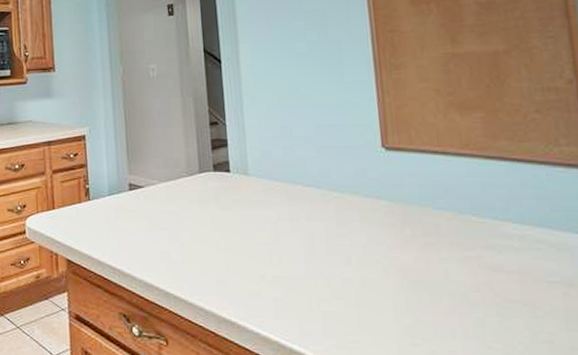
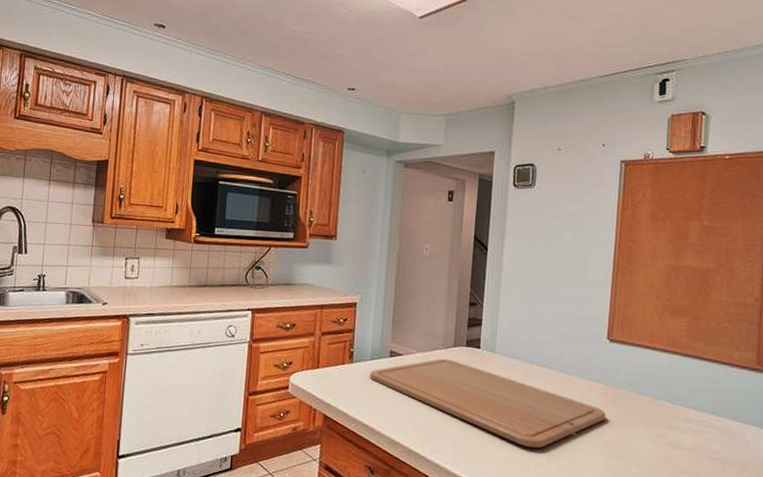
chopping board: none [110,187,397,282] -> present [370,358,606,448]

